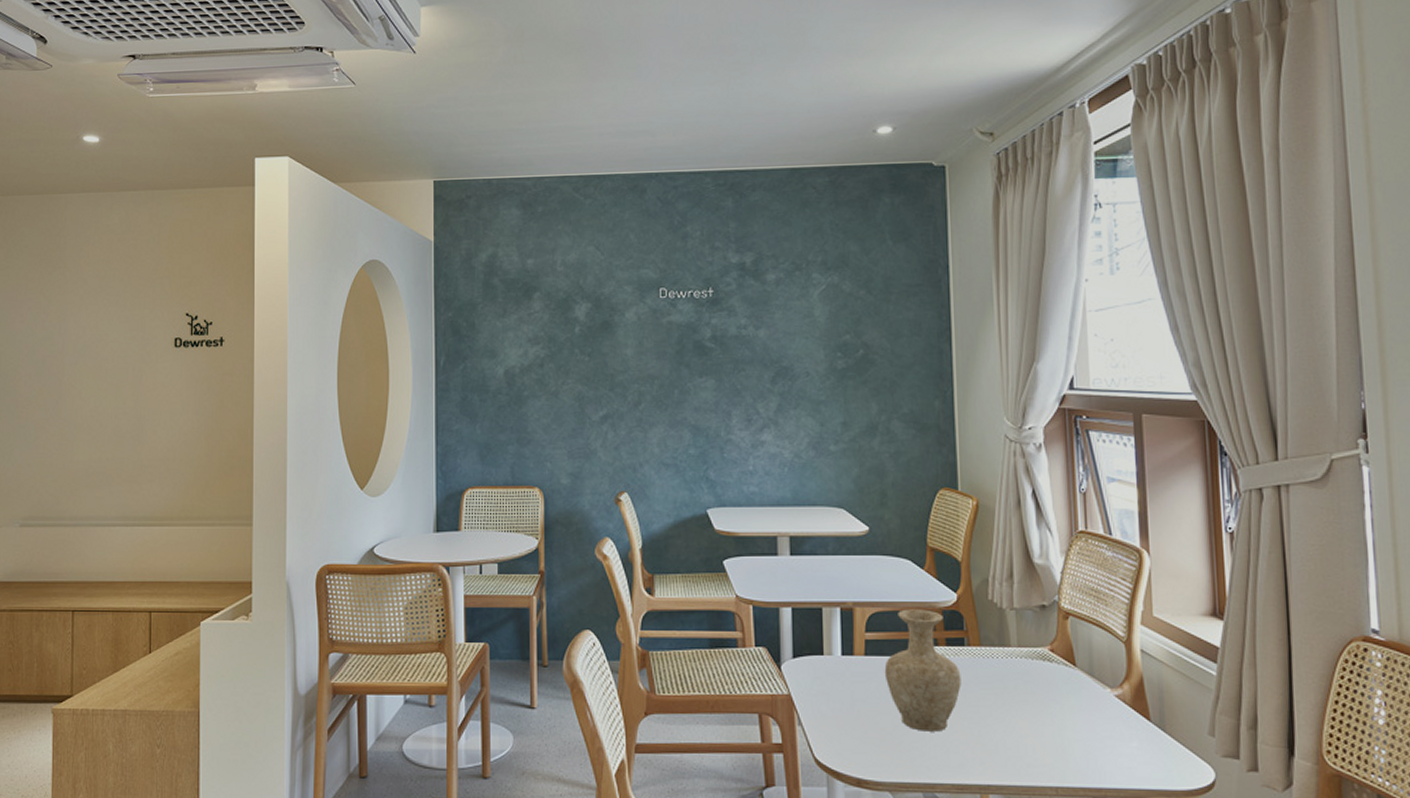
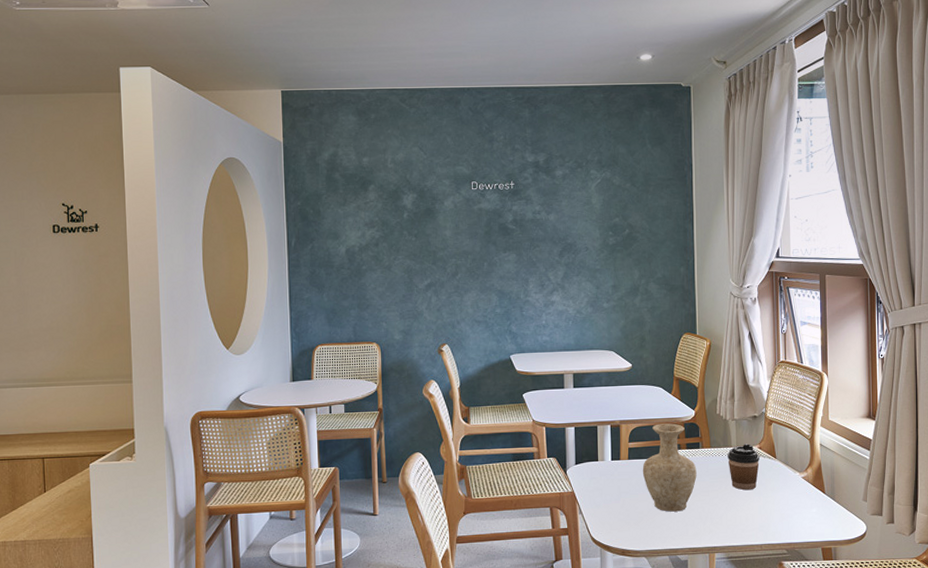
coffee cup: none [1005,643,1052,709] -> present [727,444,760,491]

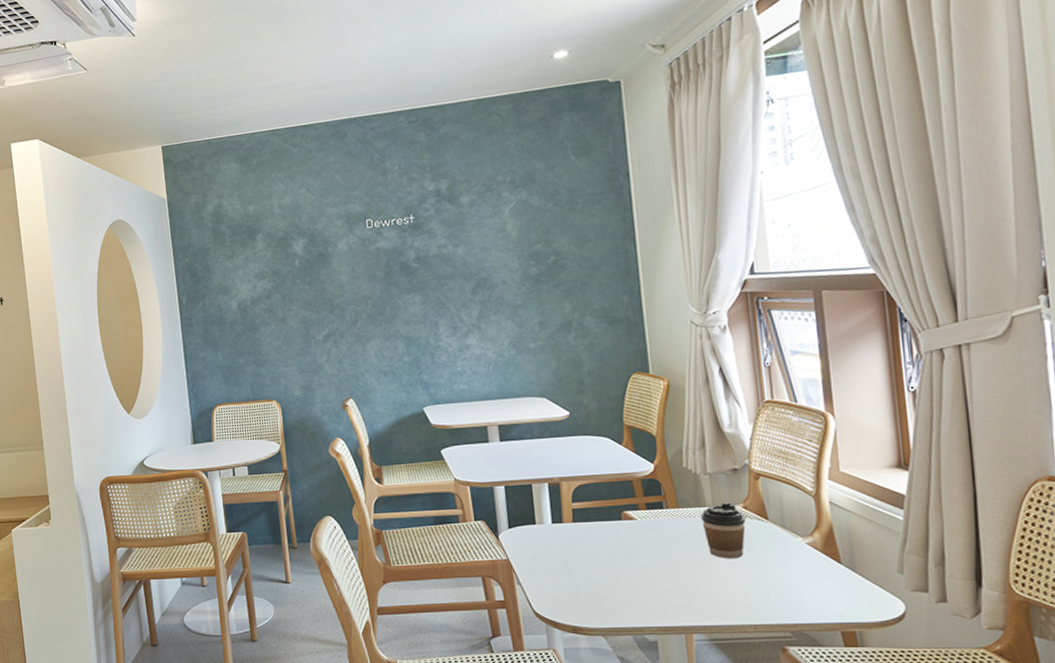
vase: present [642,423,697,512] -> none [591,479,663,584]

